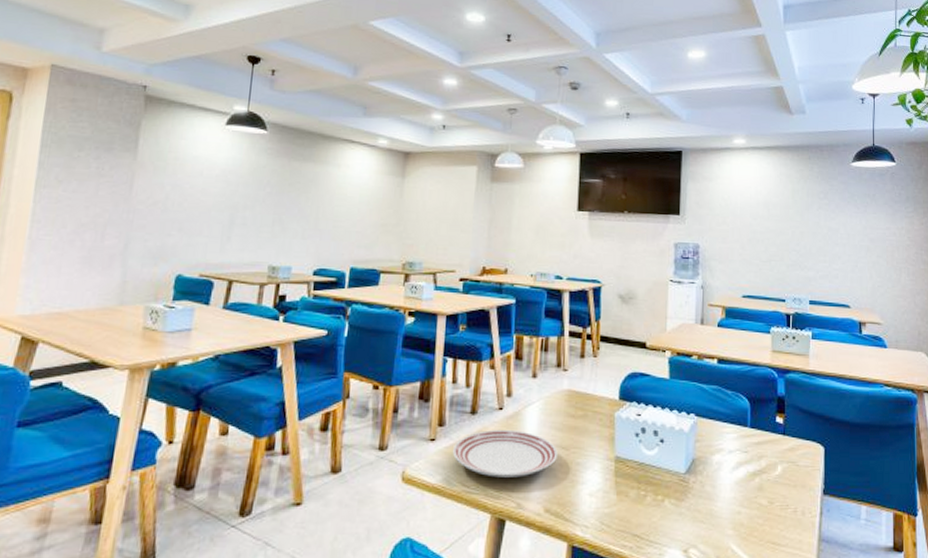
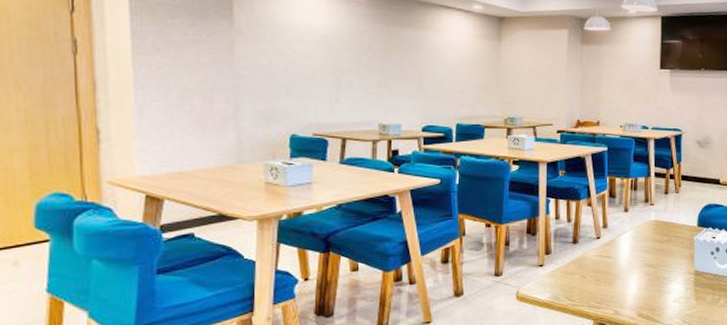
dinner plate: present [452,429,558,477] -> none [558,254,647,292]

